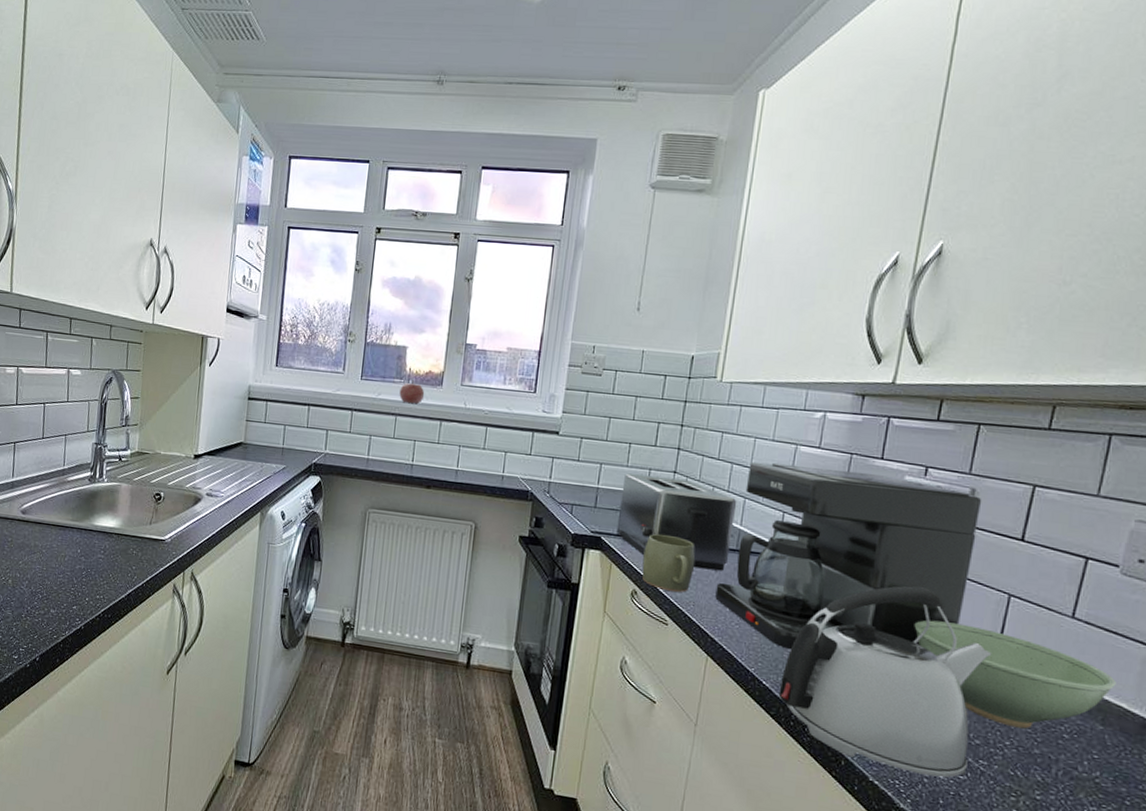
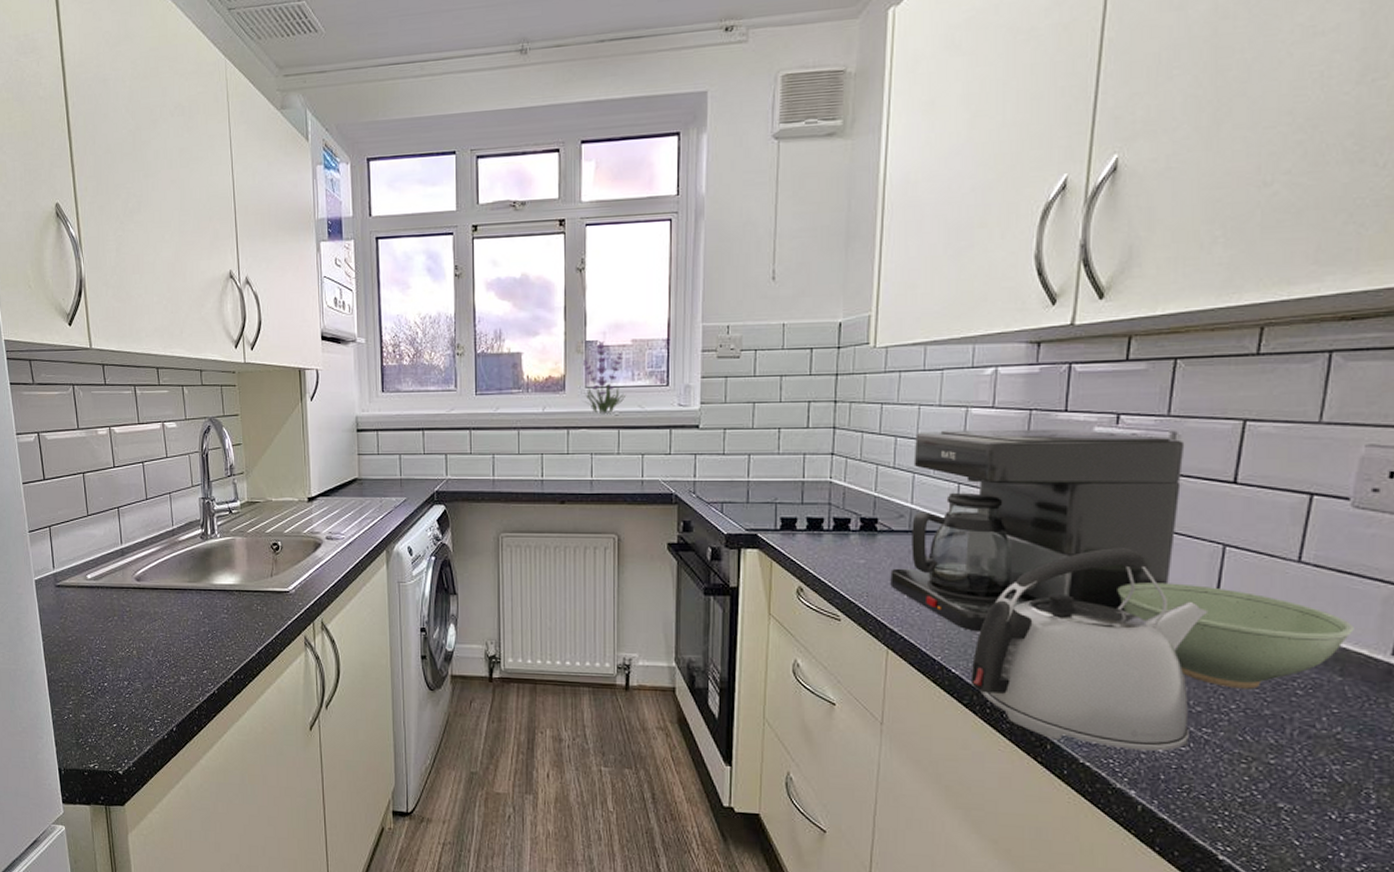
fruit: present [399,380,425,405] -> none [519,388,547,415]
plant: none [458,344,498,411] -> present [583,340,627,414]
toaster: present [617,473,737,572] -> none [774,461,905,556]
mug: present [642,533,696,593] -> none [806,523,865,585]

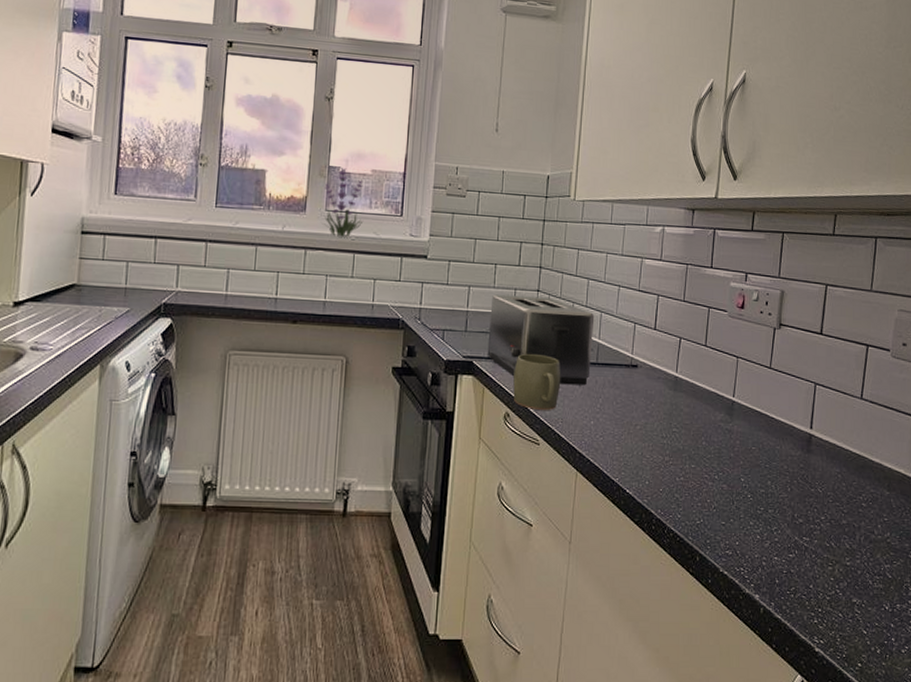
toaster: none [774,461,905,556] -> present [487,294,595,386]
mug: none [806,523,865,585] -> present [513,353,561,411]
coffee maker: present [890,428,1185,633] -> none [581,276,790,456]
kettle: present [970,548,1209,751] -> none [640,383,806,559]
bowl: present [1117,582,1354,689] -> none [746,413,895,503]

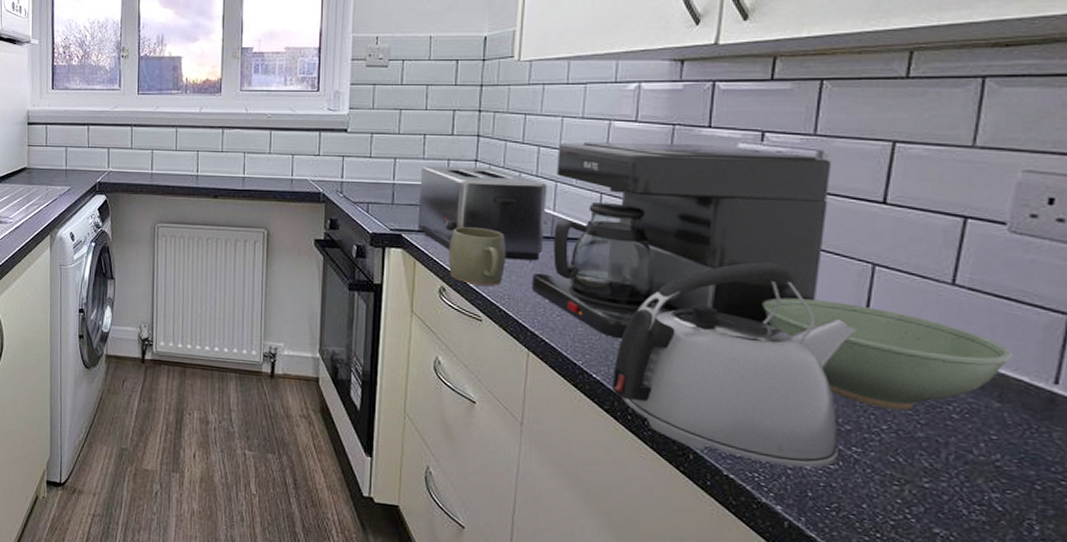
plant: present [323,167,364,237] -> none [238,47,279,115]
coffee maker: none [581,276,790,456] -> present [532,141,832,340]
kettle: none [640,383,806,559] -> present [611,262,858,468]
bowl: none [746,413,895,503] -> present [762,297,1013,411]

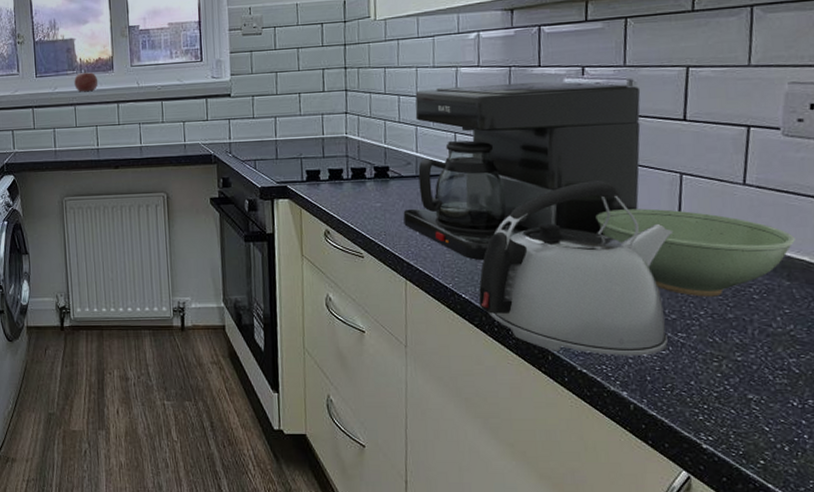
fruit: none [178,90,204,114] -> present [74,69,98,93]
toaster: present [418,166,548,261] -> none [299,118,411,200]
mug: present [449,226,507,287] -> none [329,172,380,226]

